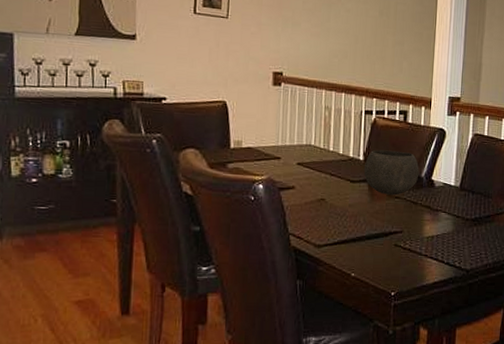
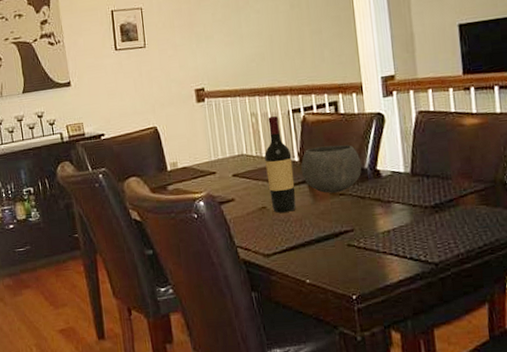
wine bottle: none [330,113,358,207] -> present [264,116,296,213]

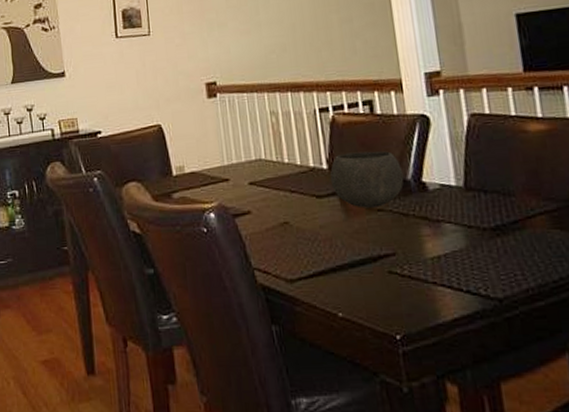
wine bottle: present [264,116,296,213] -> none [286,116,325,230]

